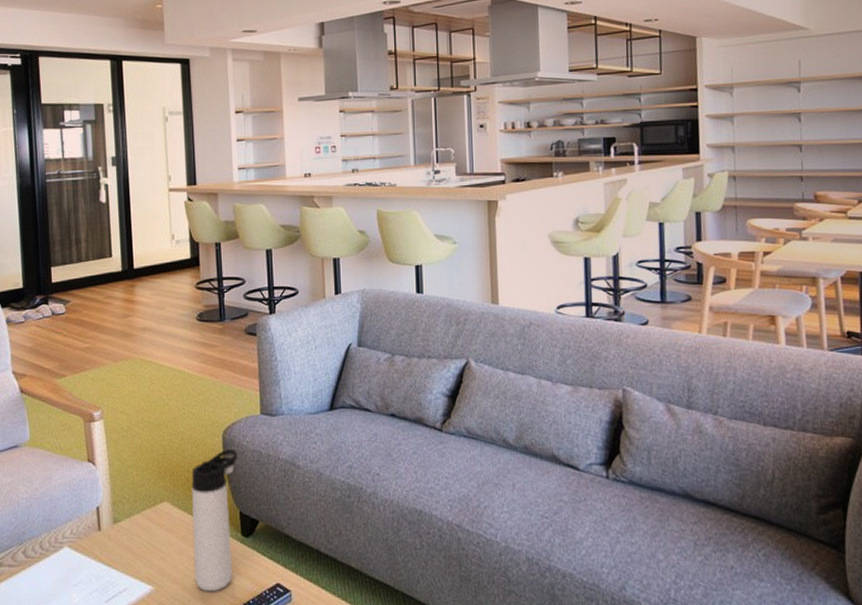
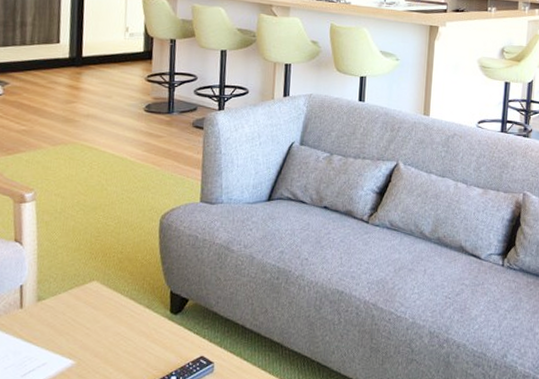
thermos bottle: present [191,450,238,592] -> none [118,233,174,365]

